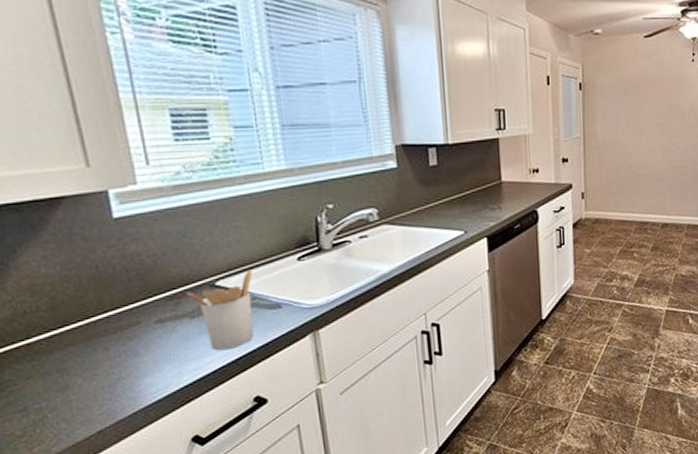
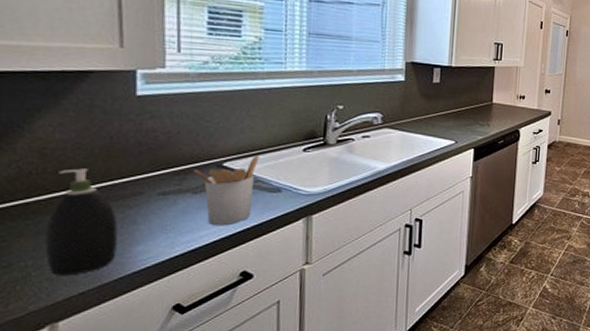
soap dispenser: none [51,302,126,416] -> present [45,168,118,277]

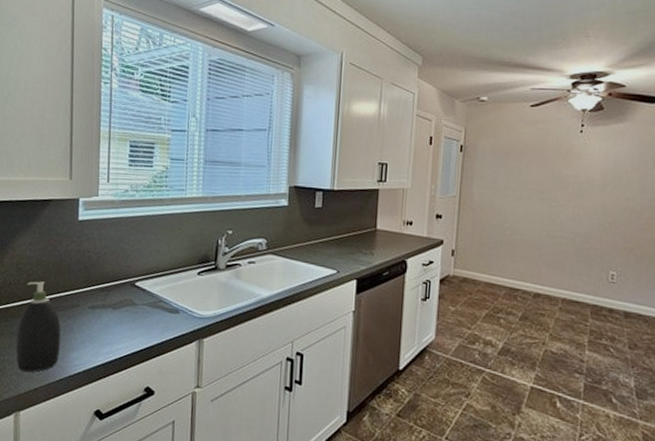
utensil holder: present [193,155,259,226] -> none [114,276,163,341]

